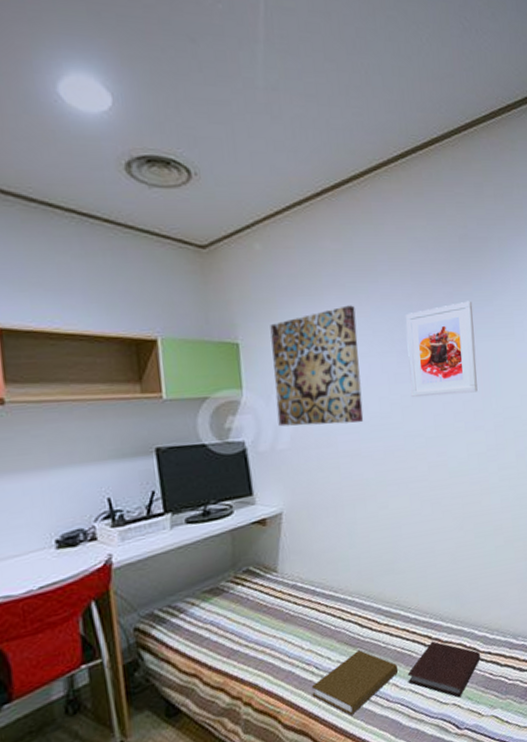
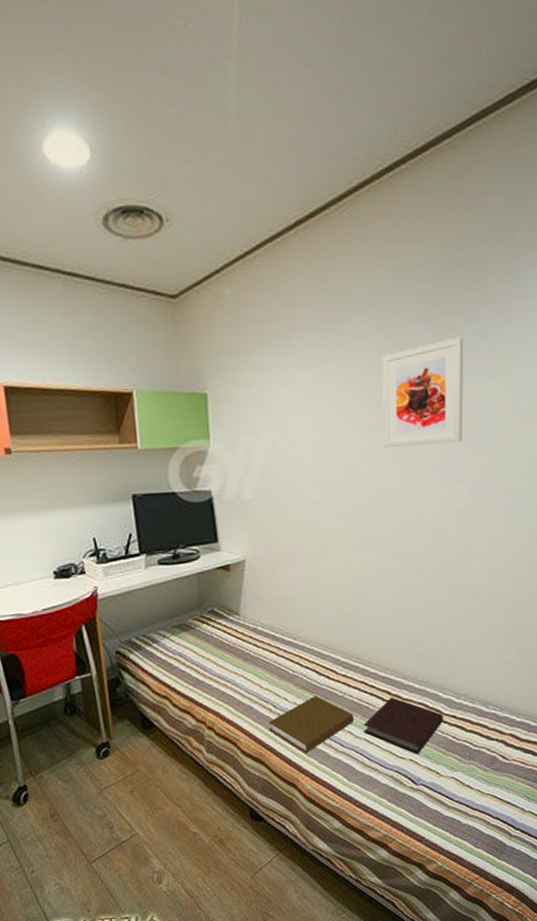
wall art: present [270,305,364,427] -> none [237,349,331,477]

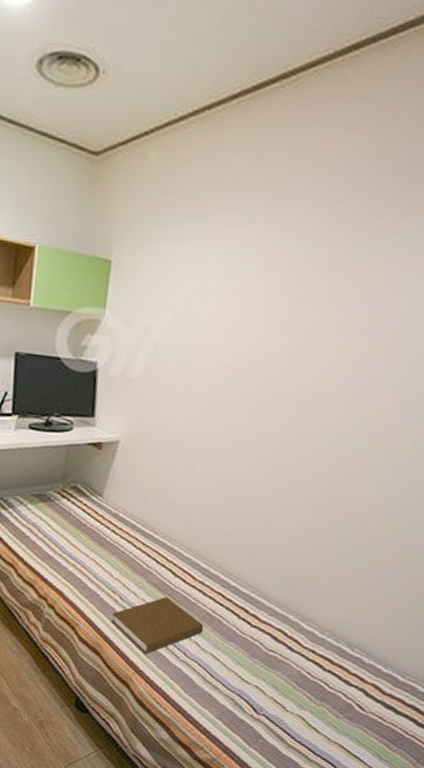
notebook: present [363,697,444,754] -> none [211,616,303,682]
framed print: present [382,336,464,448] -> none [291,242,406,358]

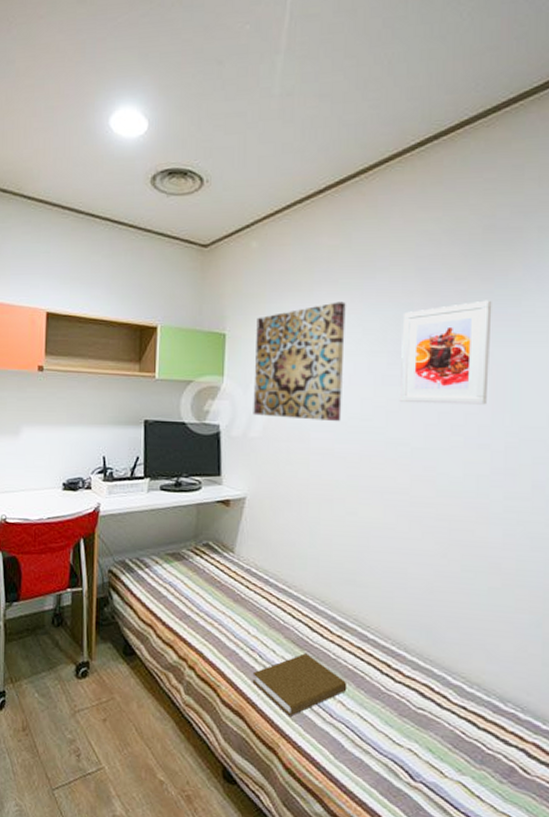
wall art: none [134,232,248,367] -> present [253,302,346,422]
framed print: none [291,242,406,358] -> present [399,300,492,405]

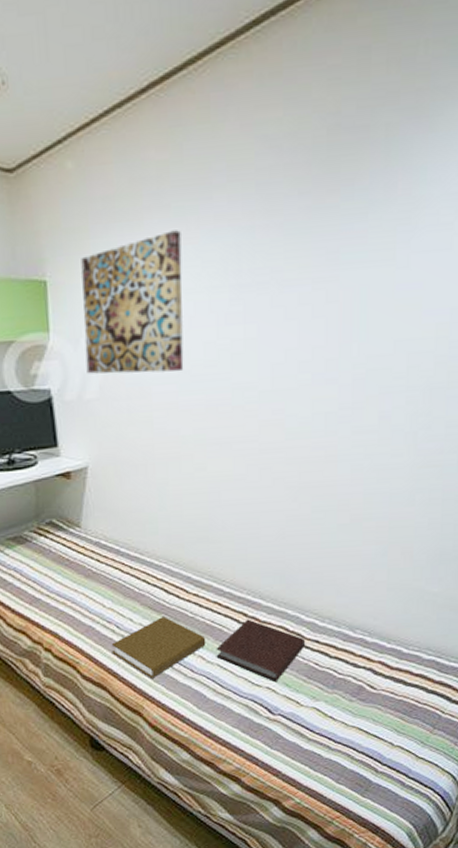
notebook: none [356,671,452,744] -> present [216,619,306,681]
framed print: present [399,300,492,405] -> none [244,215,338,343]

